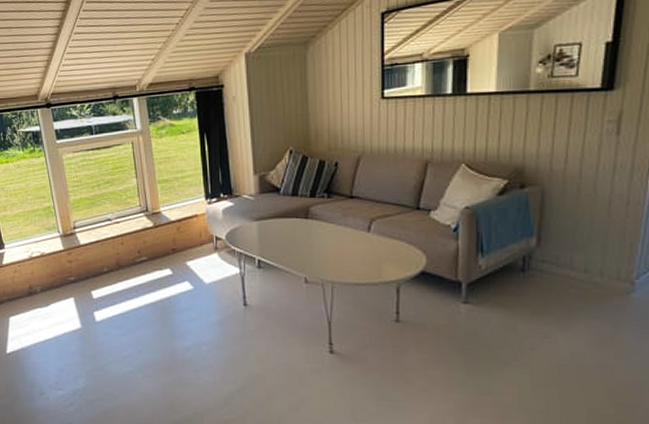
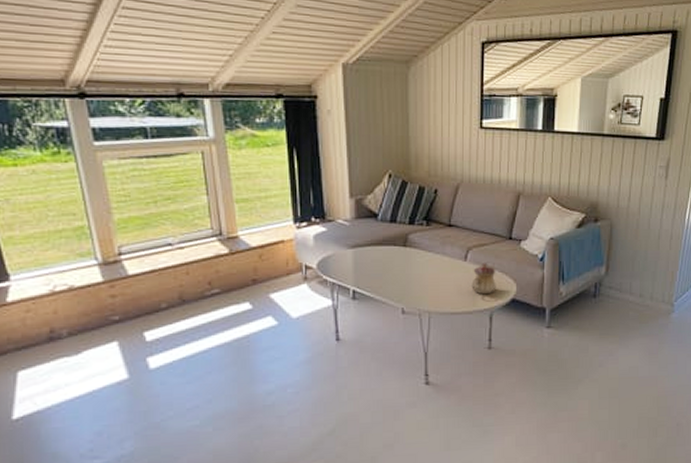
teapot: none [376,234,403,267] -> present [471,263,496,295]

